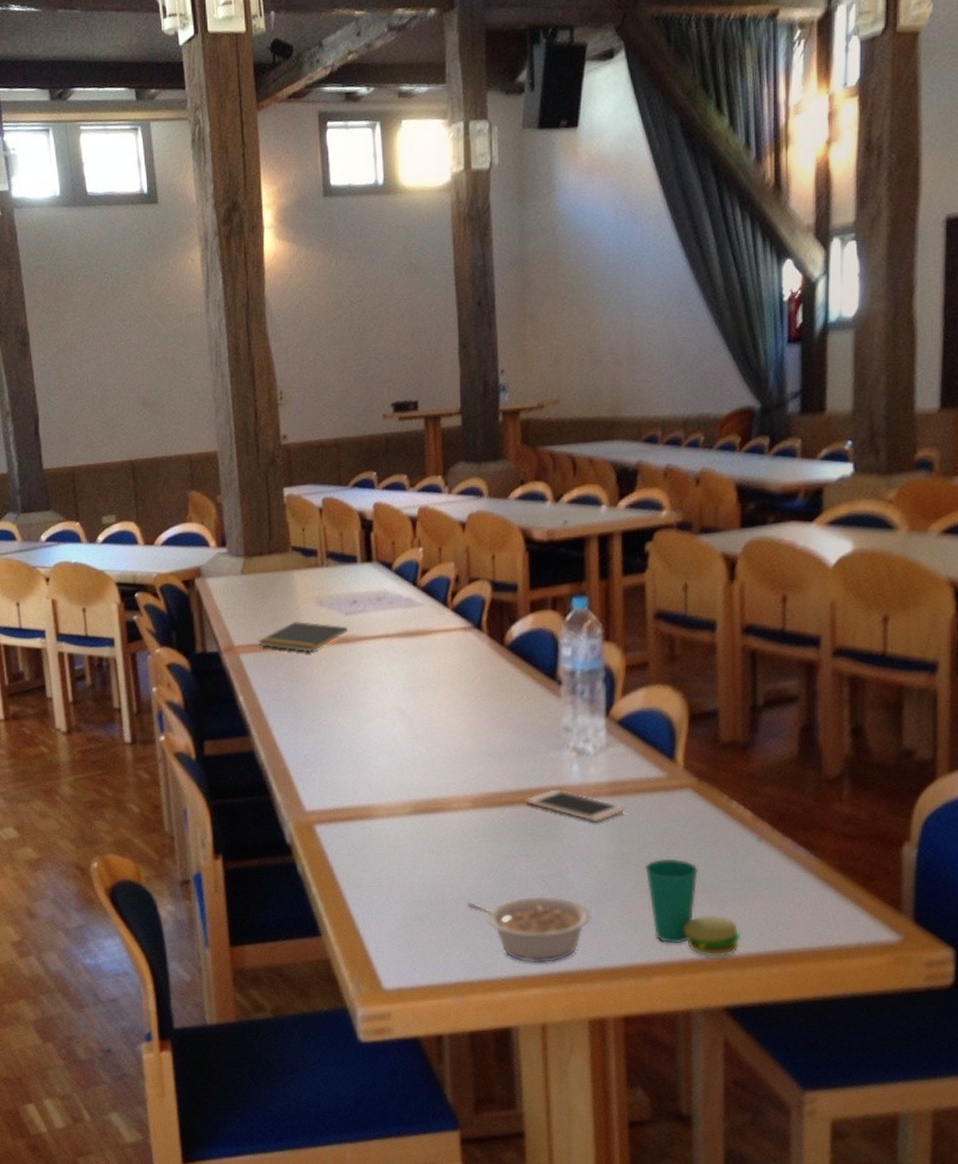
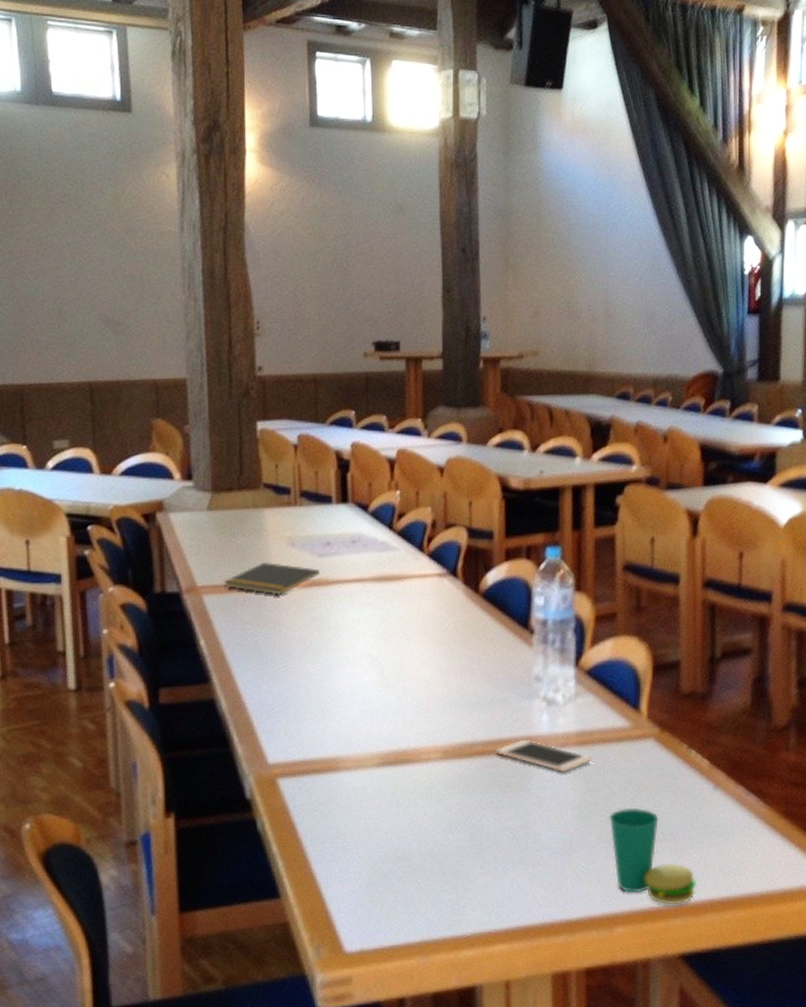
legume: present [466,896,592,964] -> none [433,849,558,918]

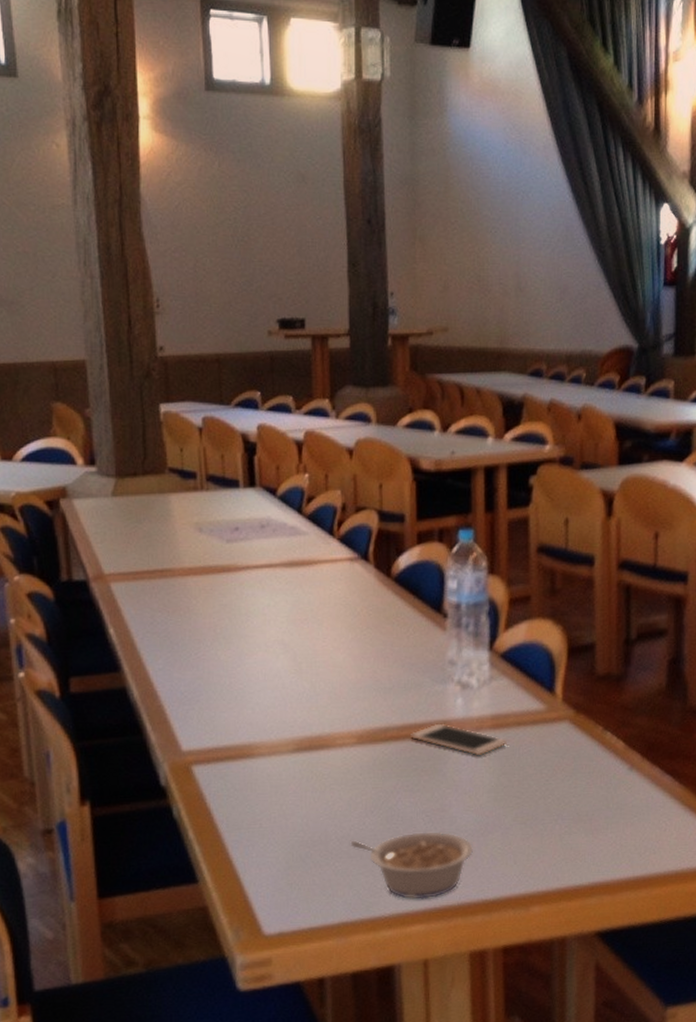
notepad: present [223,562,321,595] -> none [130,549,230,582]
legume: none [433,849,558,918] -> present [350,831,474,900]
cup: present [608,807,698,905] -> none [523,789,613,884]

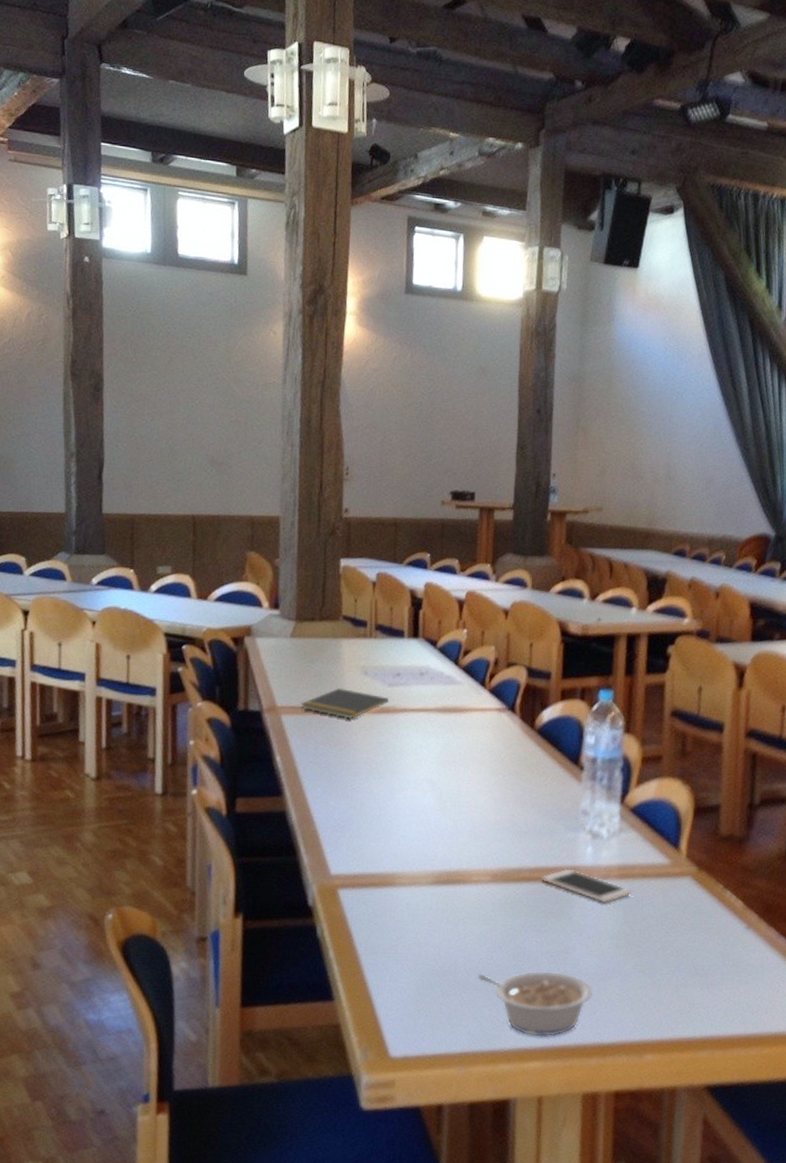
notepad: none [130,549,230,582] -> present [300,688,390,720]

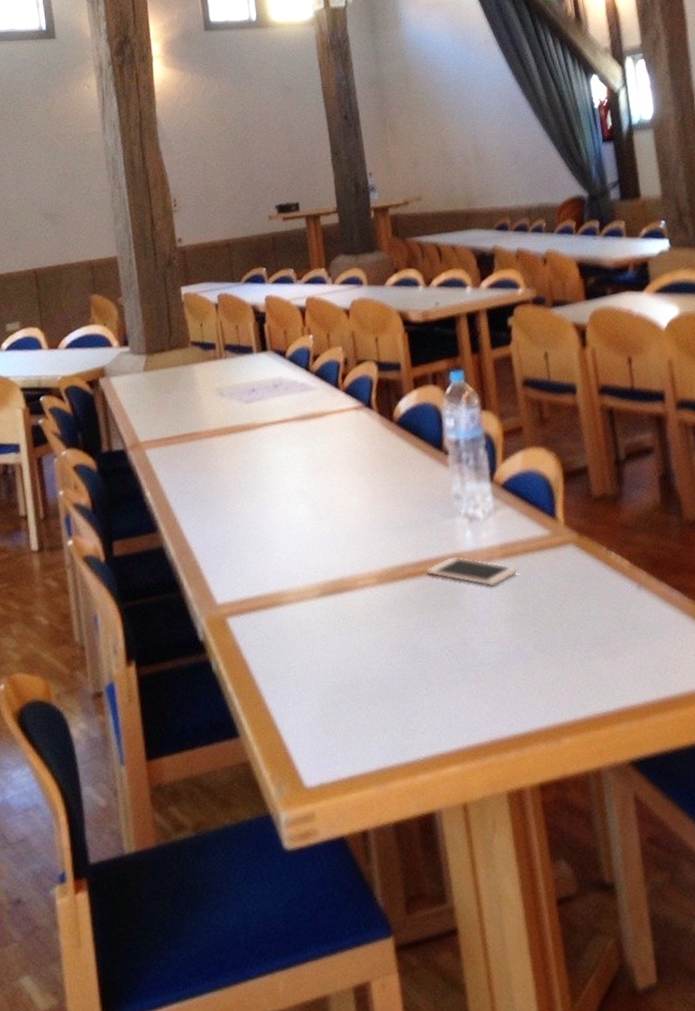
notepad: present [300,688,390,720] -> none [162,413,249,443]
legume: present [477,971,594,1037] -> none [380,666,499,740]

